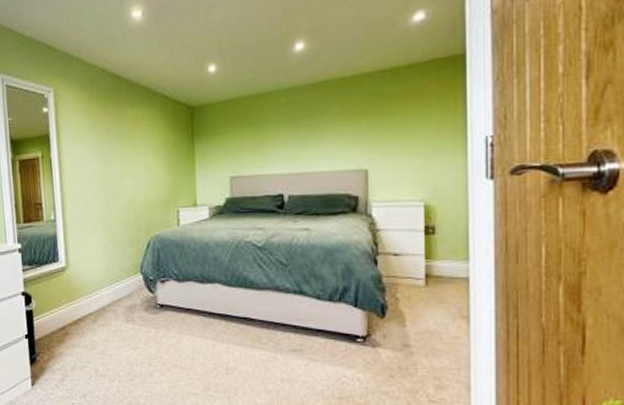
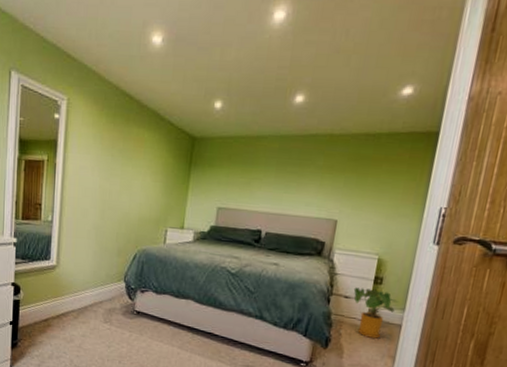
house plant: none [402,236,458,298] -> present [353,285,398,339]

